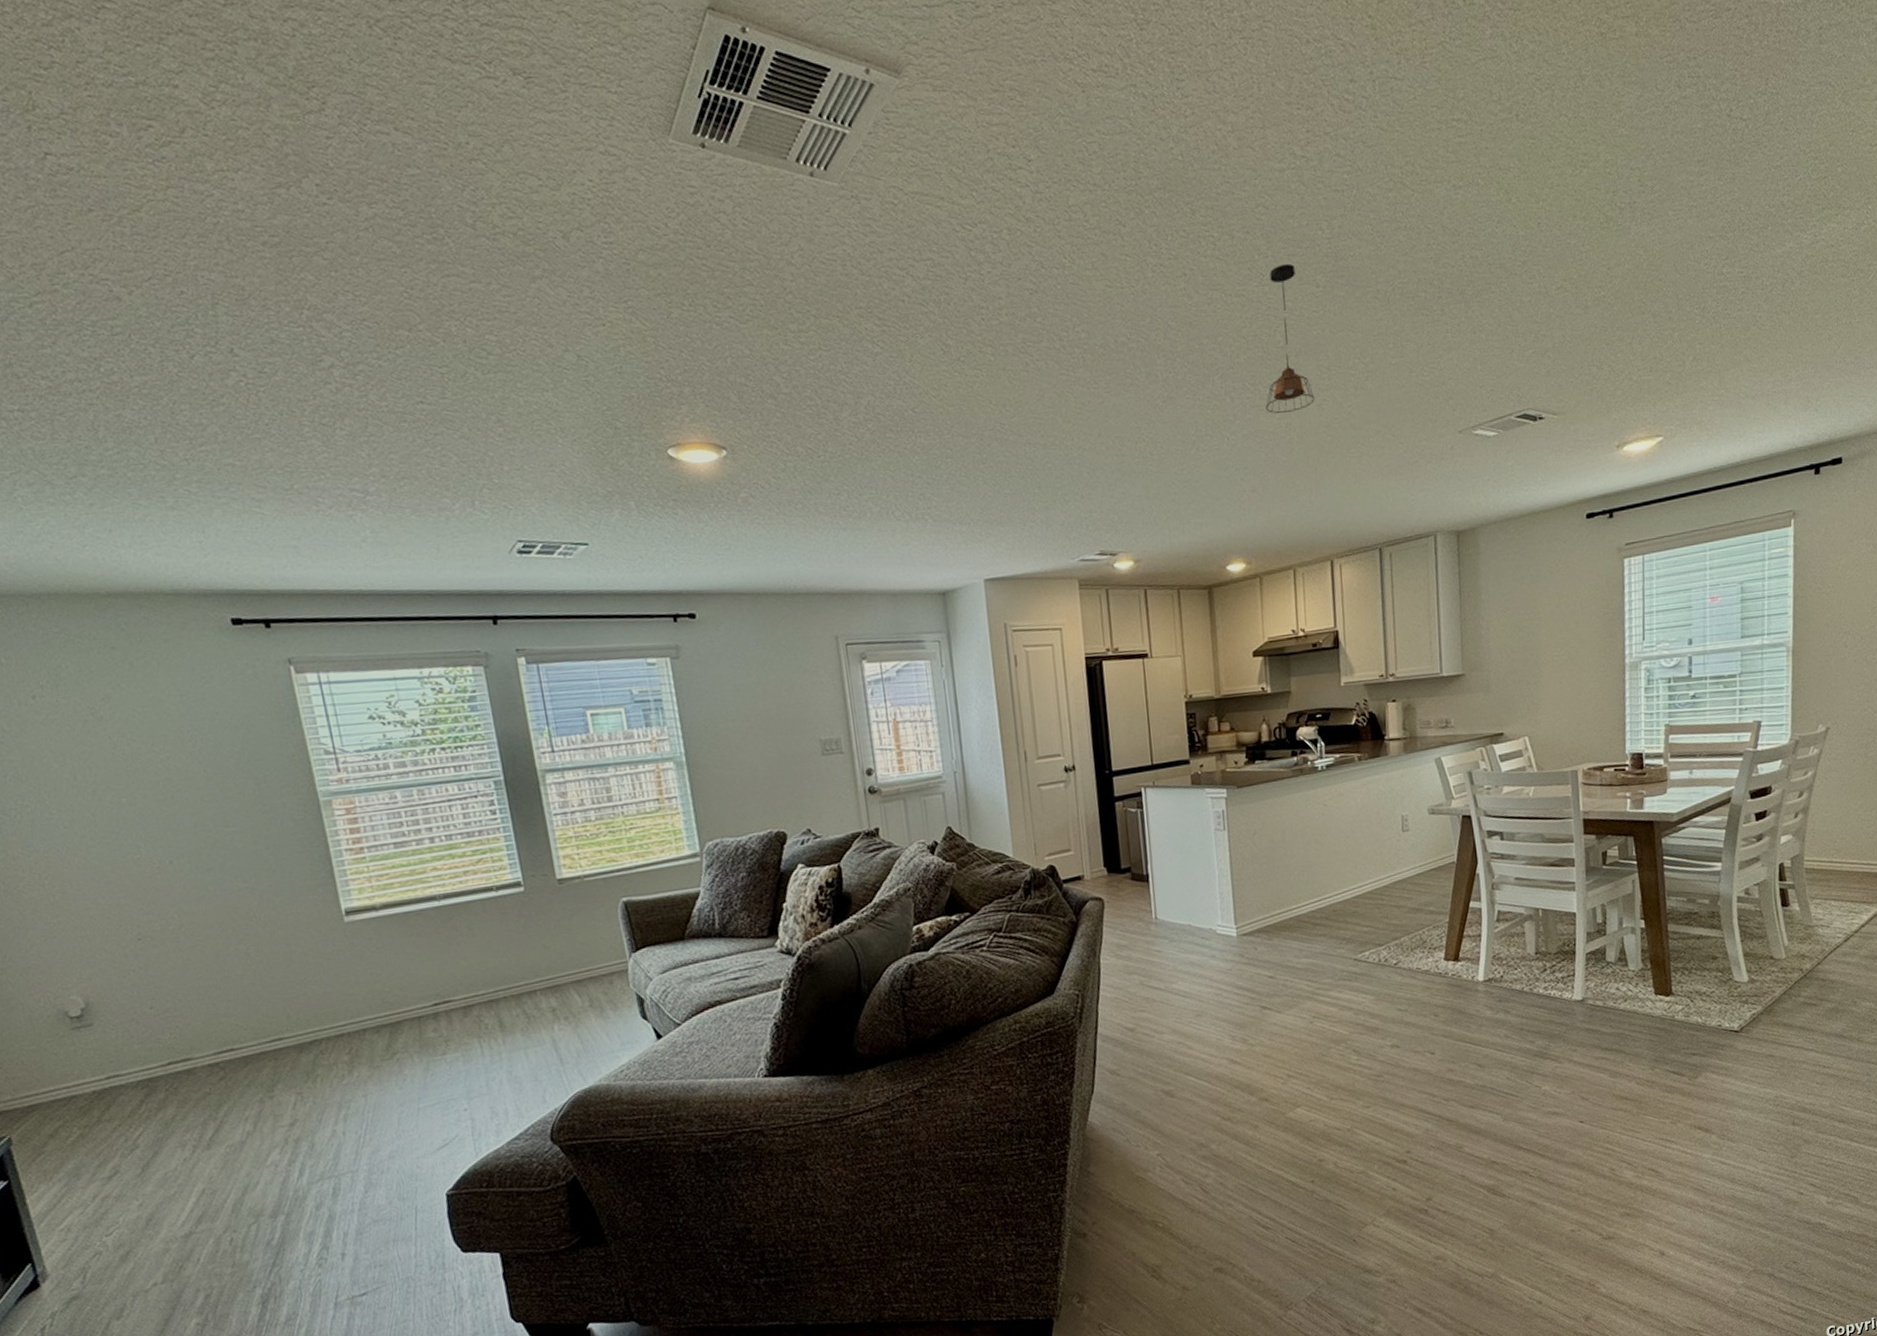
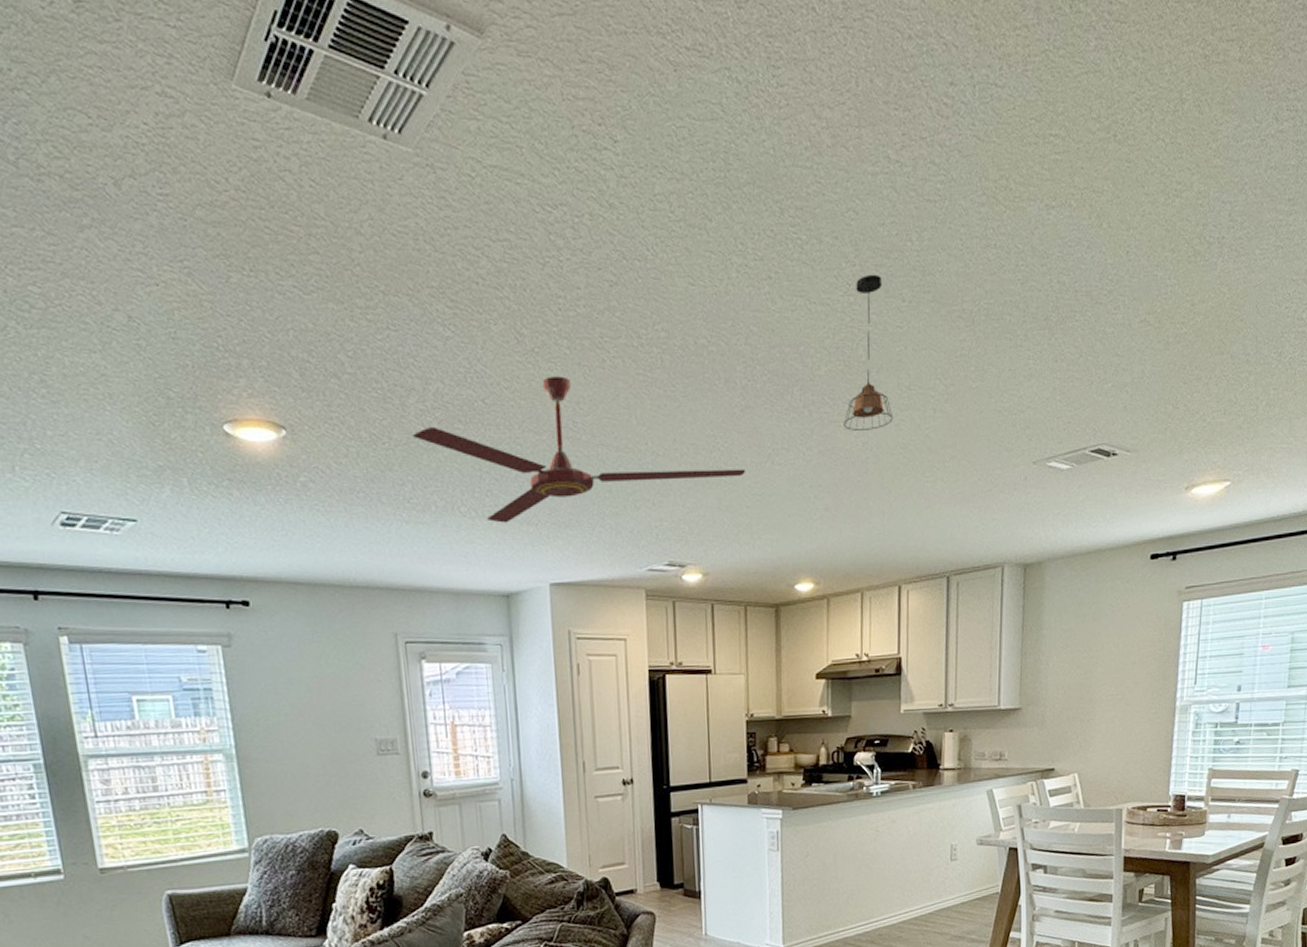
ceiling fan: none [846,381,1172,525] -> present [412,376,746,523]

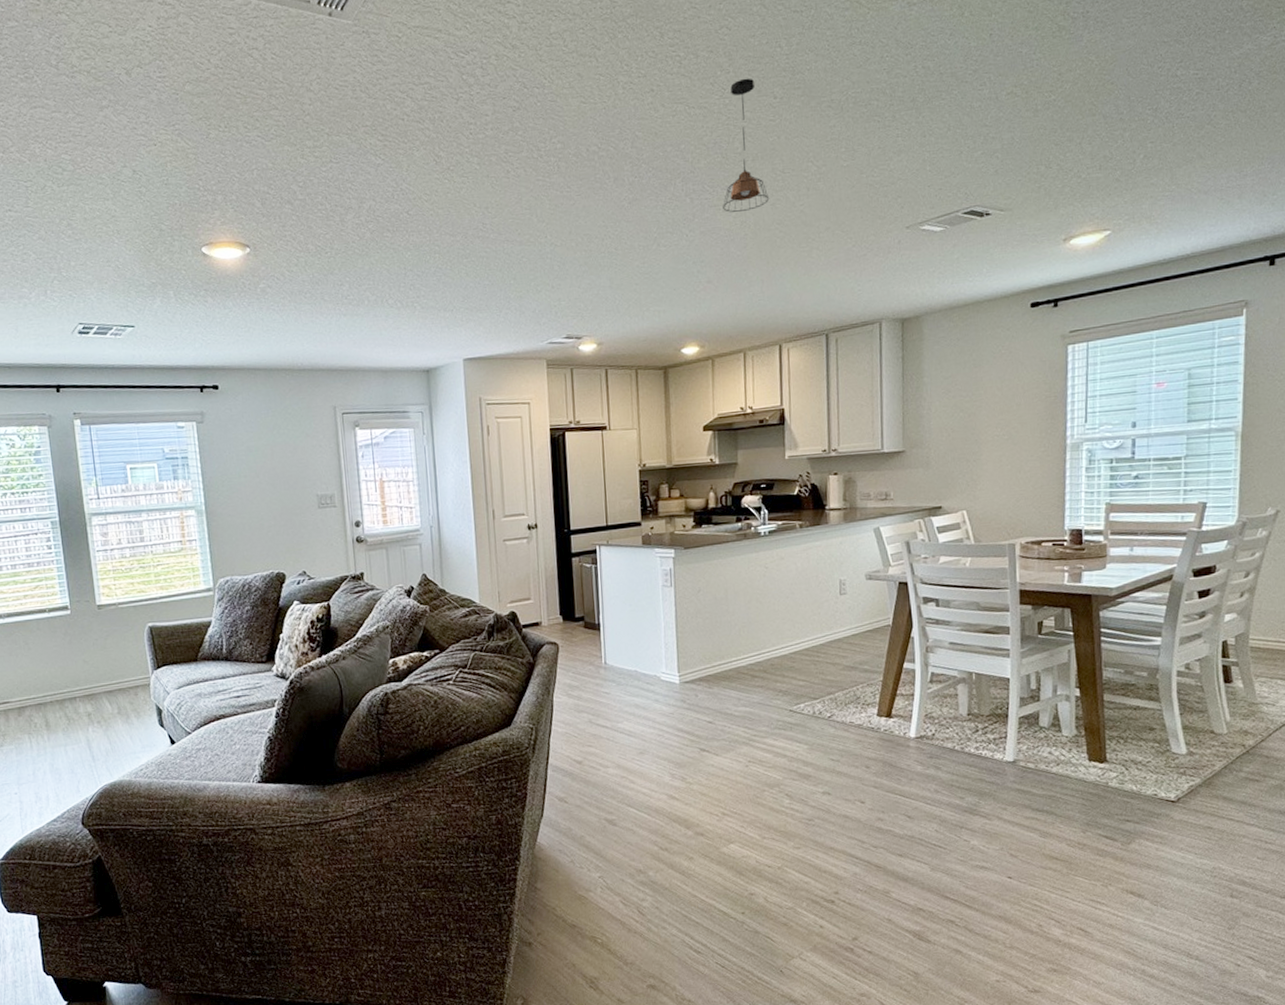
ceiling fan: present [412,376,746,523] -> none [349,187,635,311]

